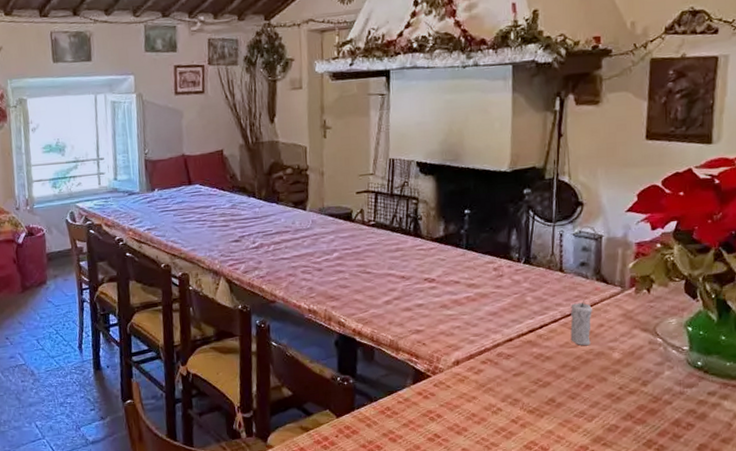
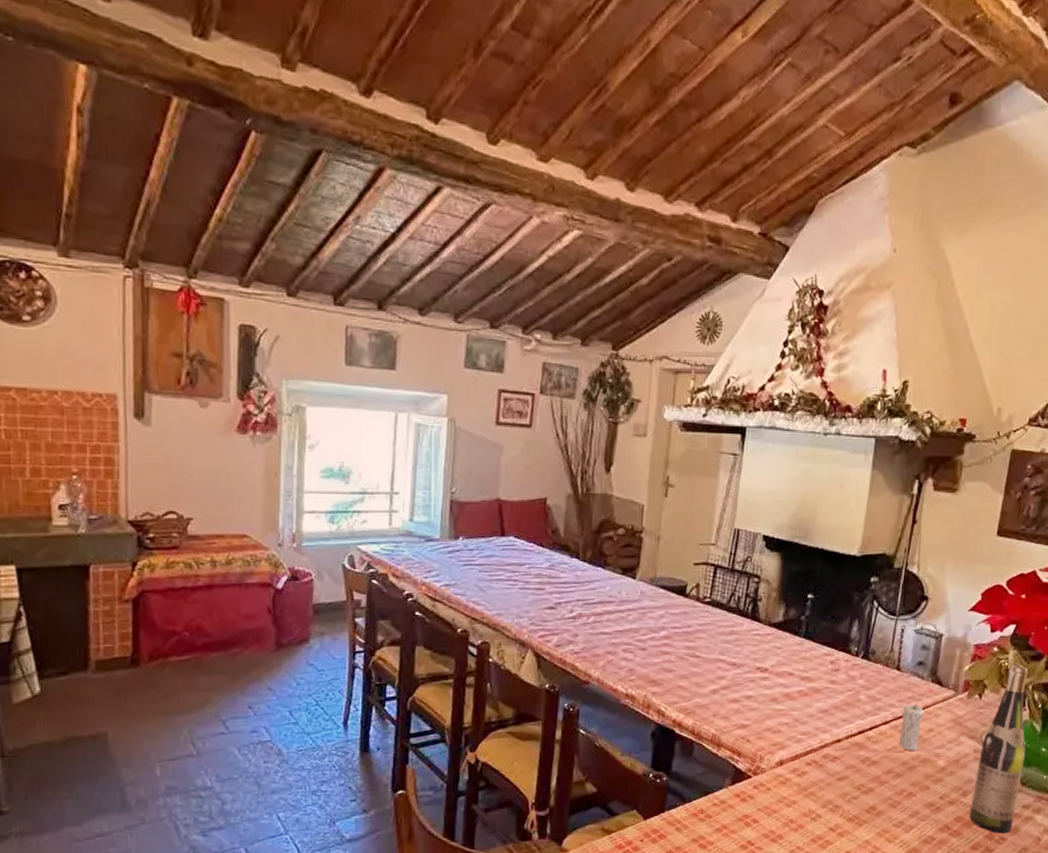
wine bottle: none [651,257,704,421] -> present [969,663,1028,834]

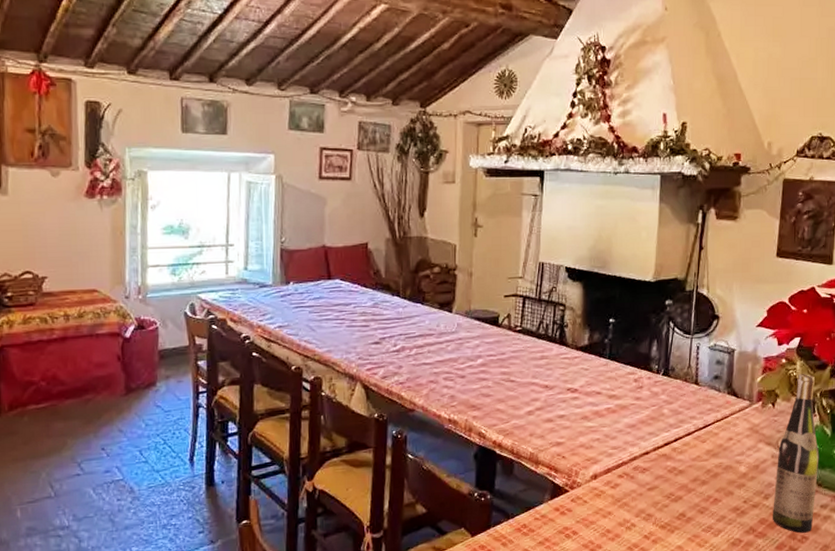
candle: present [899,701,924,751] -> none [702,412,723,460]

